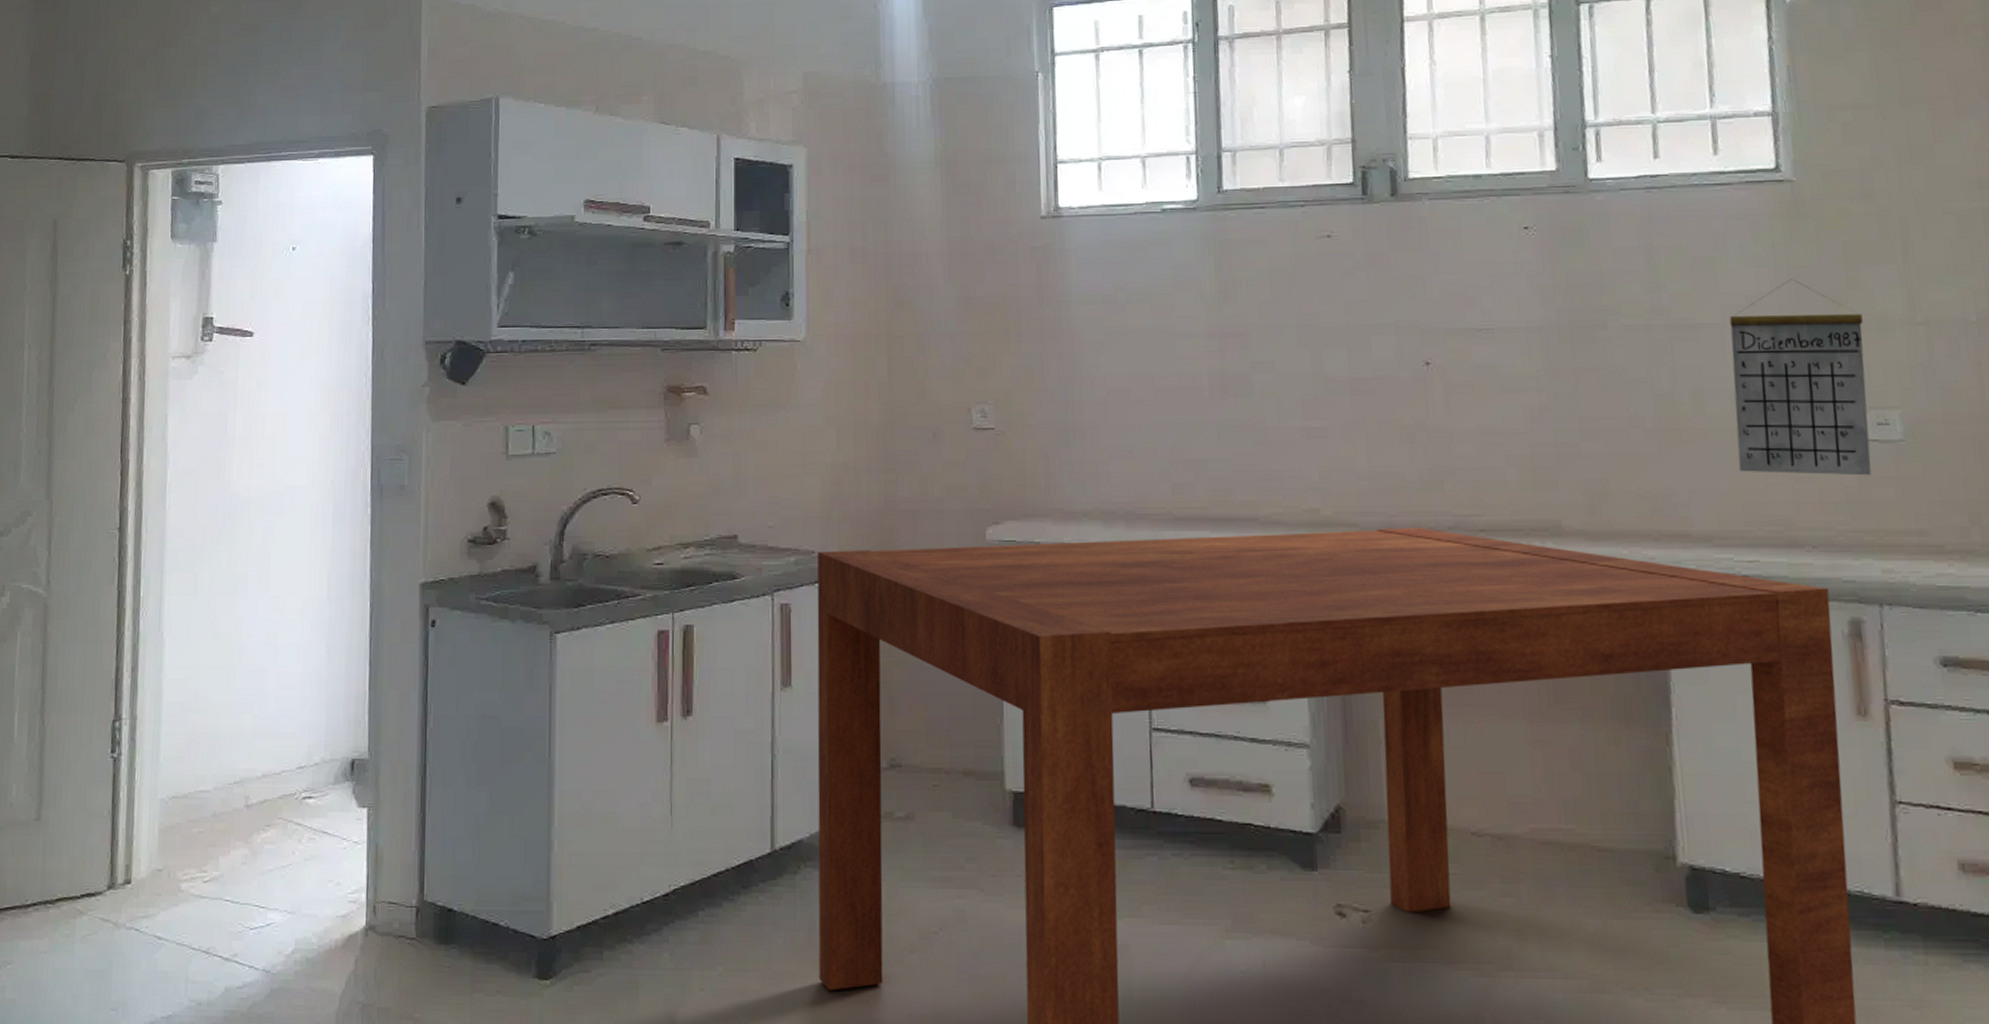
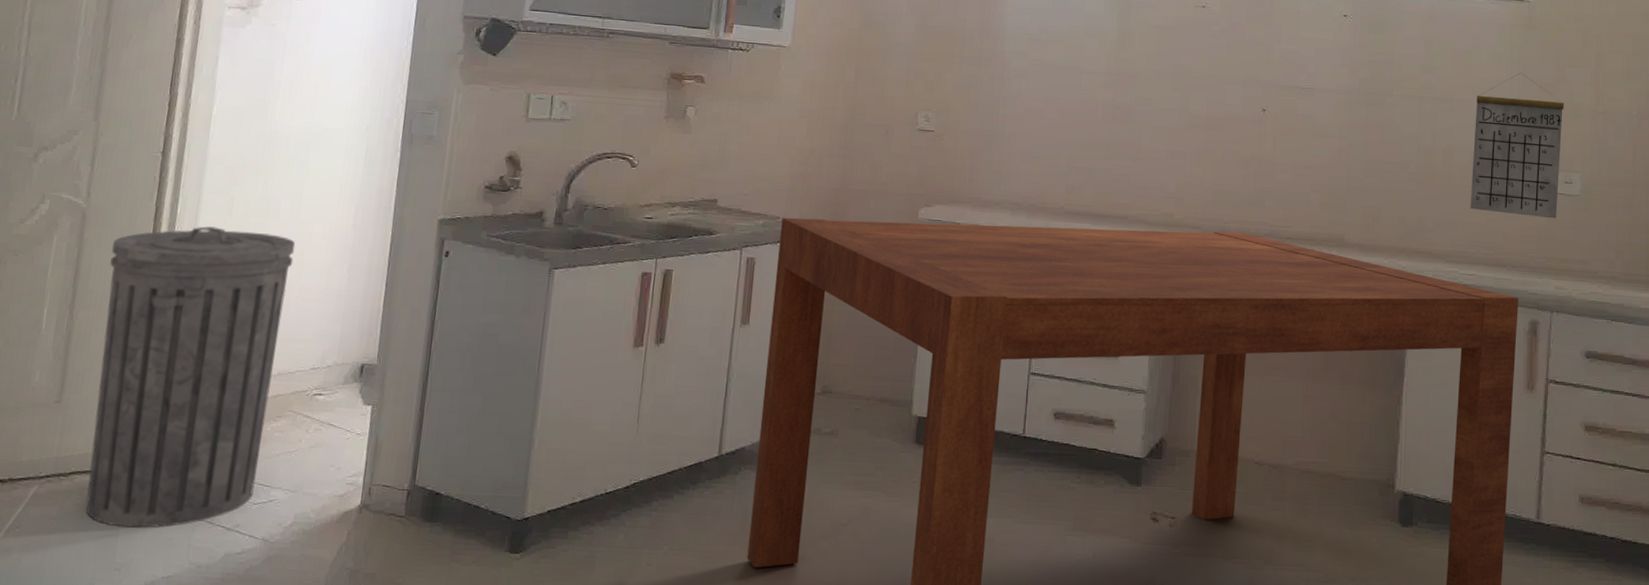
trash can: none [75,608,268,961] -> present [85,225,296,528]

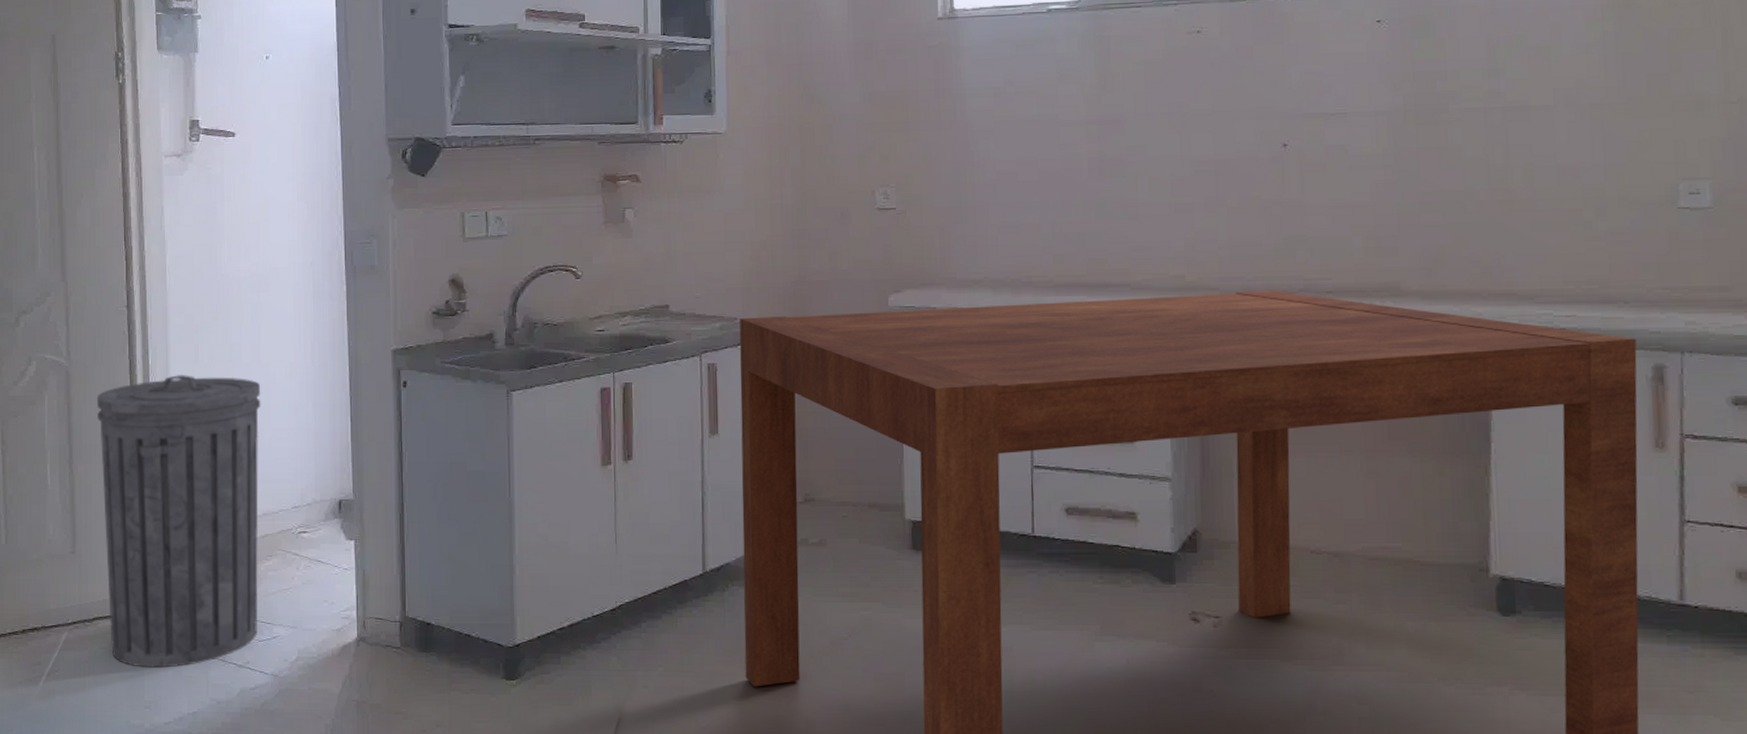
calendar: present [1470,72,1564,219] -> none [1560,64,1682,240]

